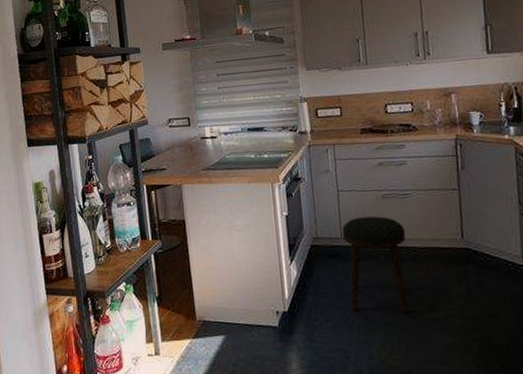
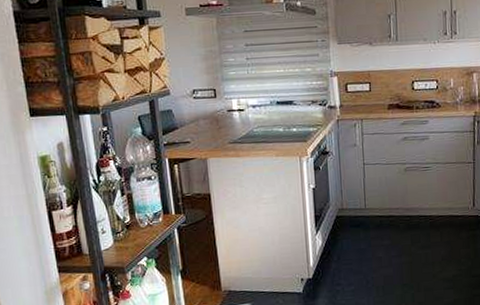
stool: present [341,216,410,313] -> none [366,188,425,276]

